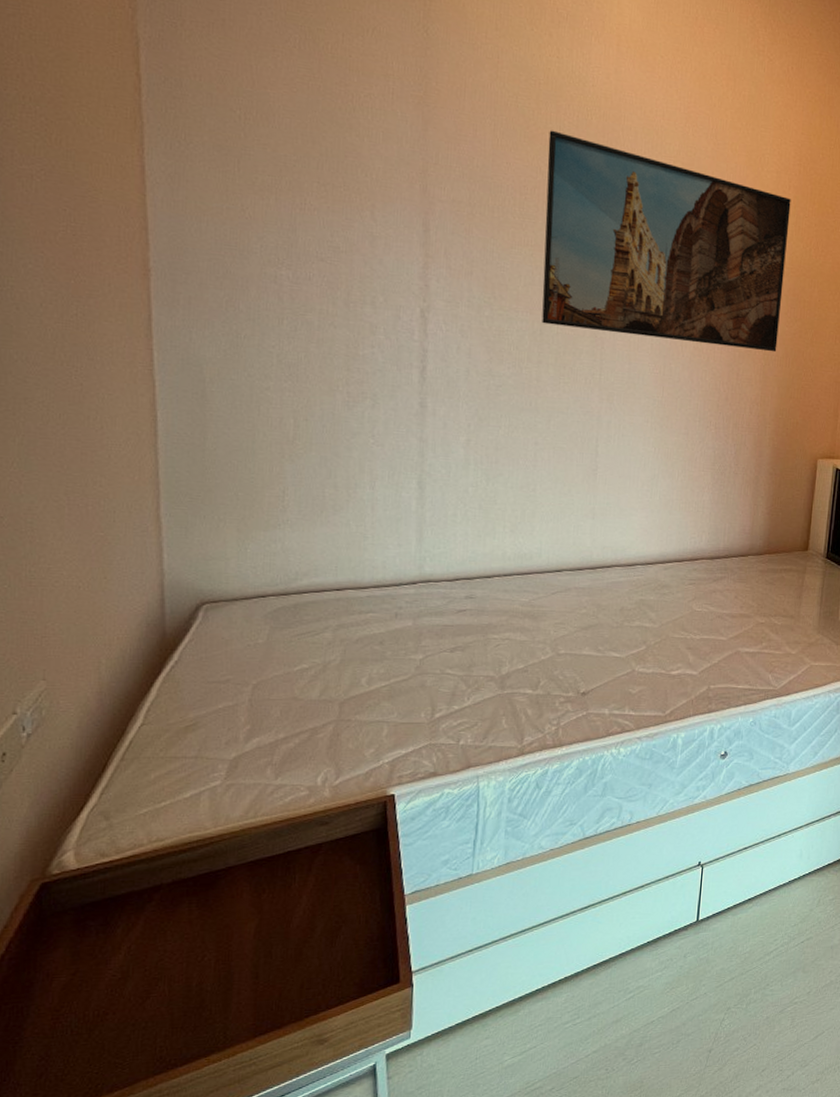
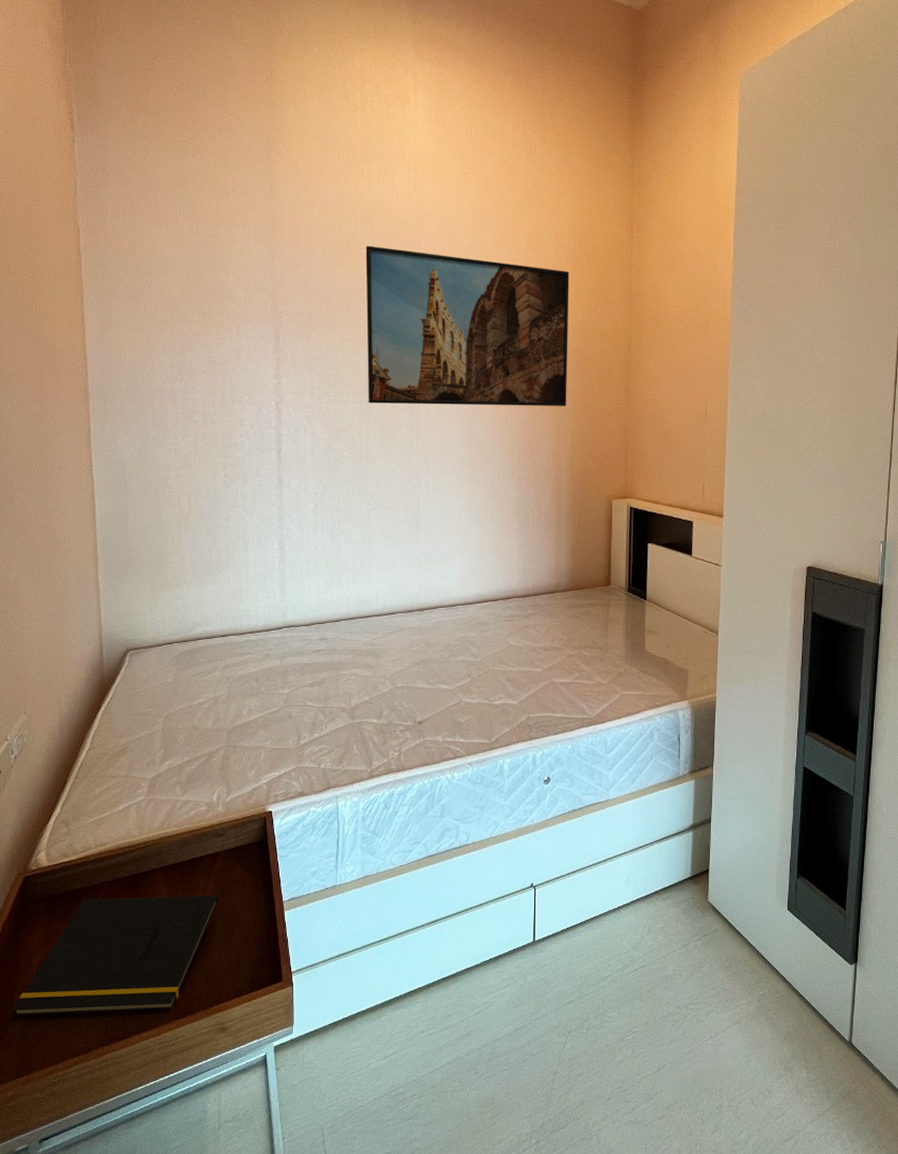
notepad: none [22,893,321,1052] -> present [12,895,219,1017]

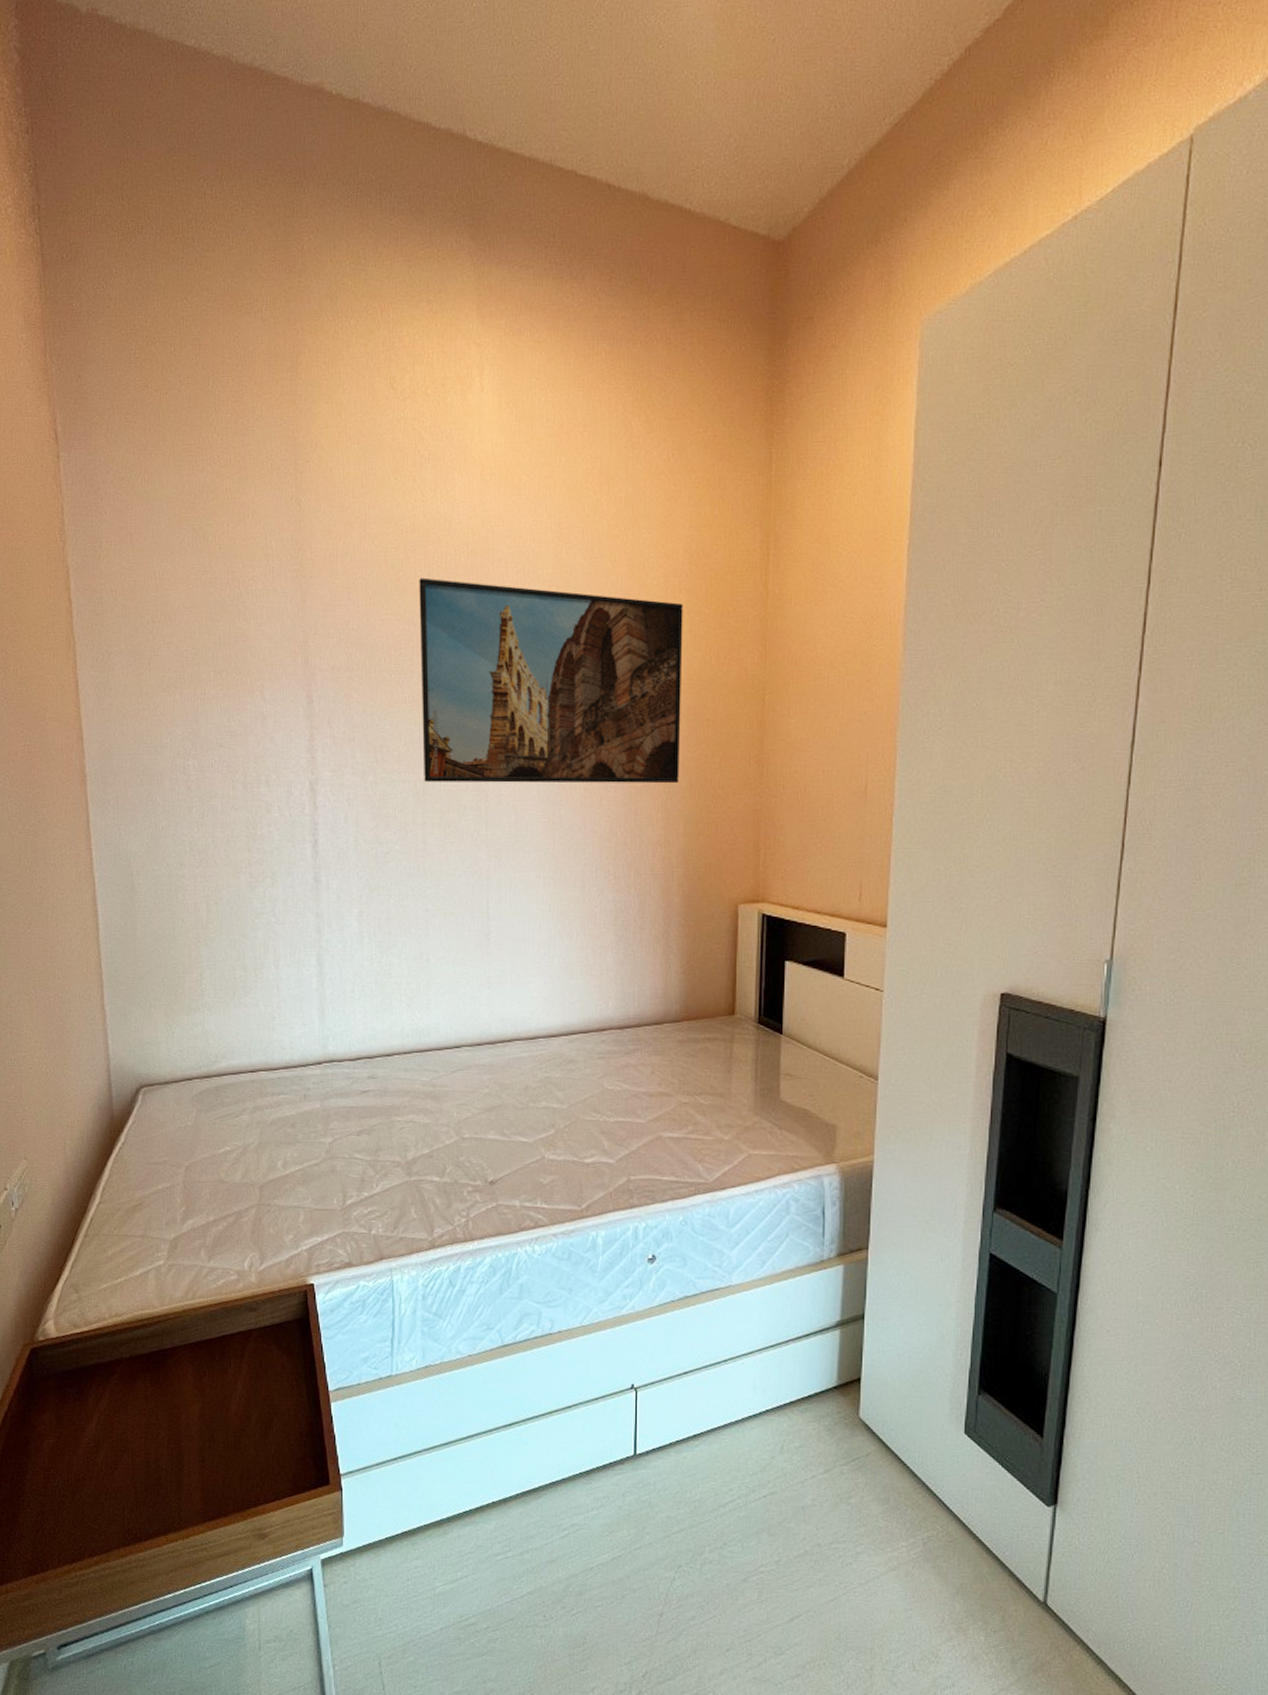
notepad: present [12,895,219,1017] -> none [23,1377,253,1509]

